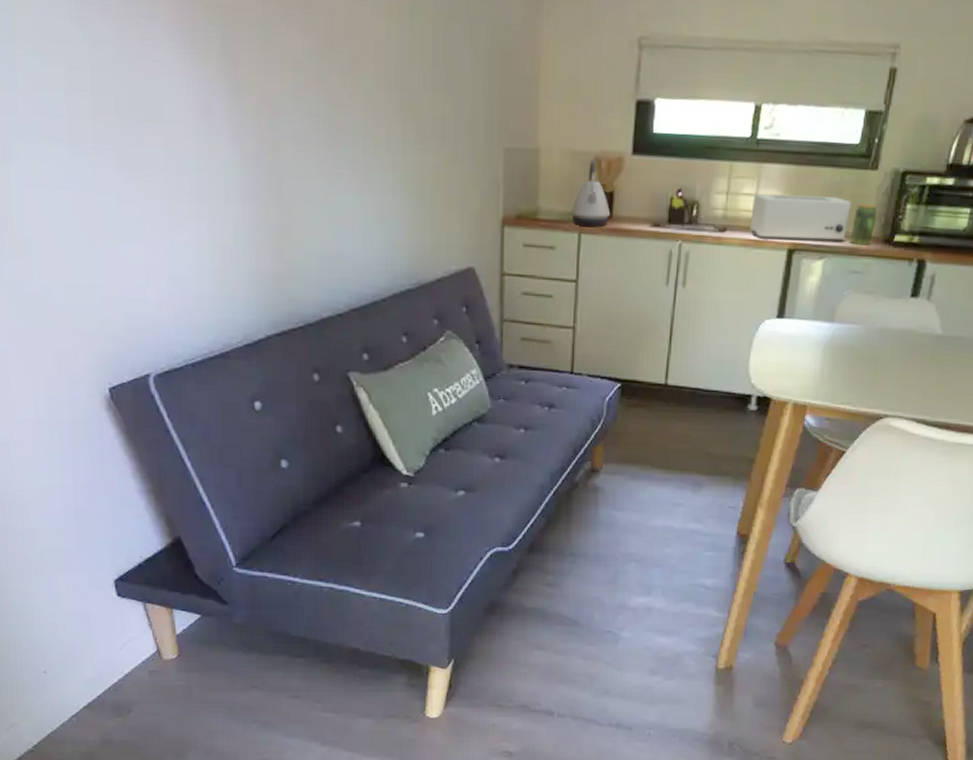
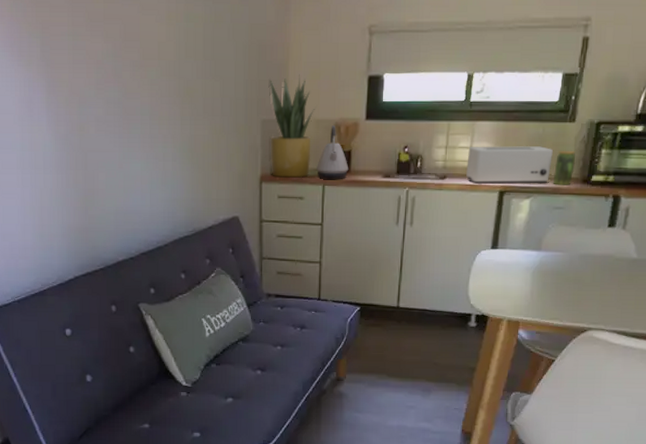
planter: none [515,93,571,223] -> present [269,74,315,179]

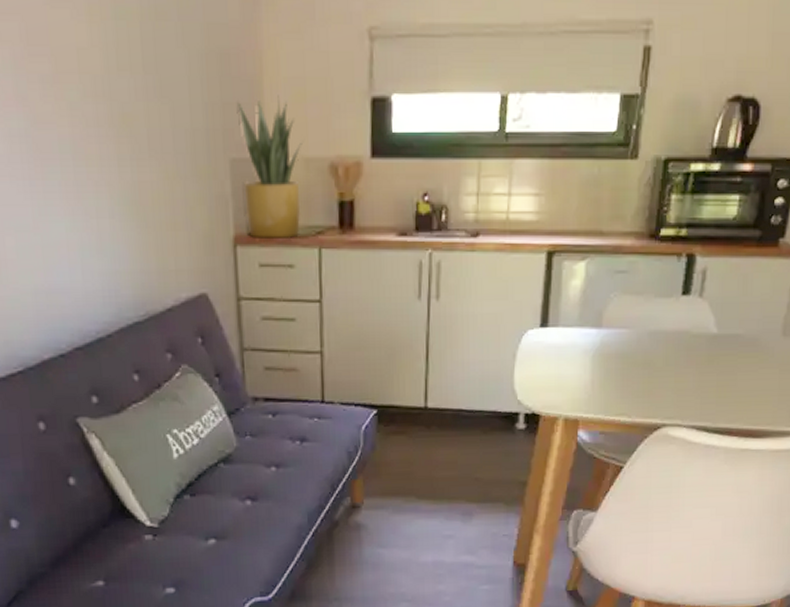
kettle: present [317,125,349,180] -> none [309,166,352,241]
toaster: present [466,146,553,185] -> none [505,191,612,243]
jar: present [552,150,575,185] -> none [613,196,639,242]

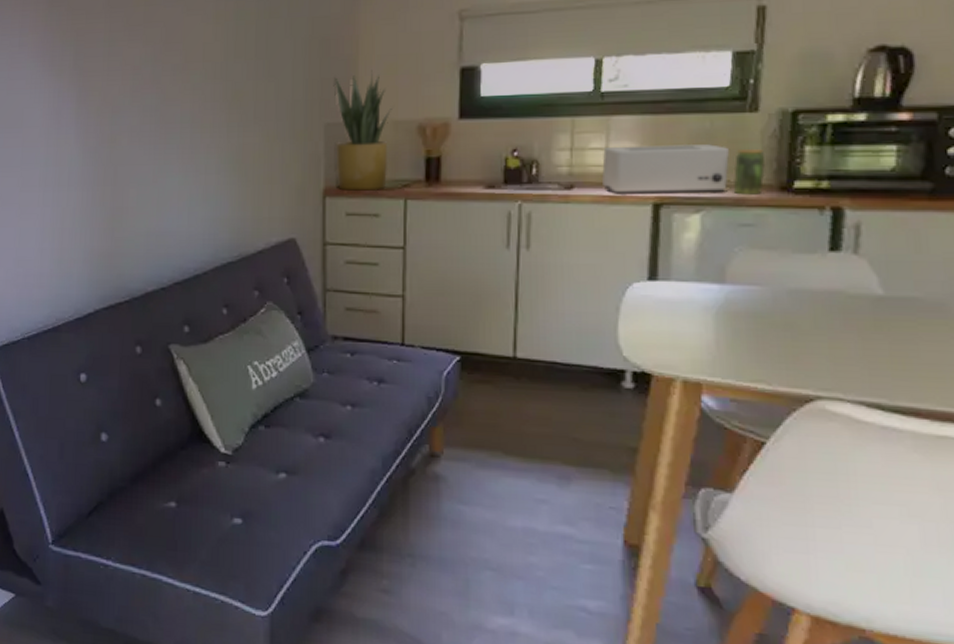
toaster: none [505,191,612,243] -> present [602,144,729,196]
jar: none [613,196,639,242] -> present [733,148,765,195]

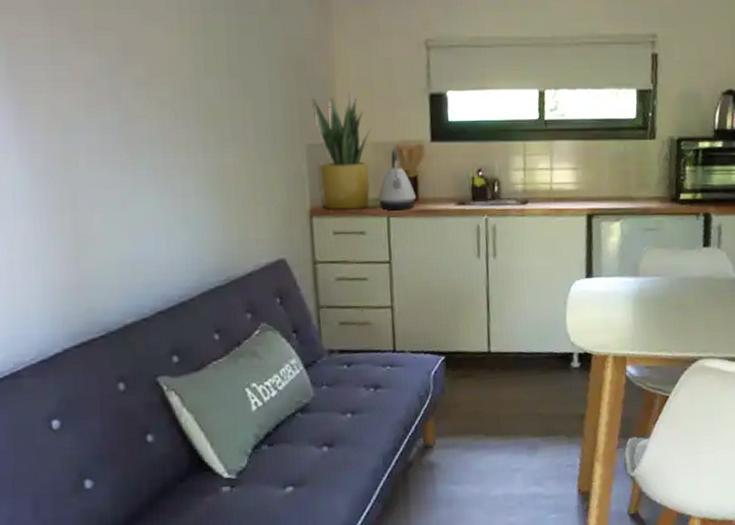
kettle: none [396,127,439,193] -> present [378,148,417,211]
toaster: present [602,144,729,196] -> none [548,165,638,209]
jar: present [733,148,765,195] -> none [640,168,662,206]

